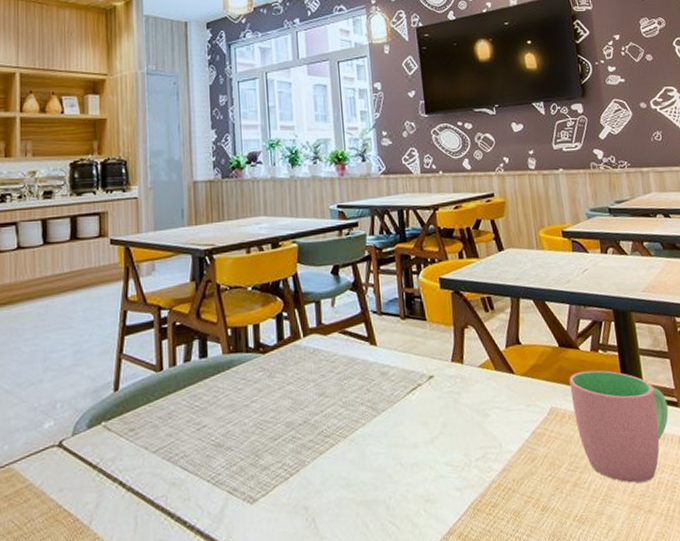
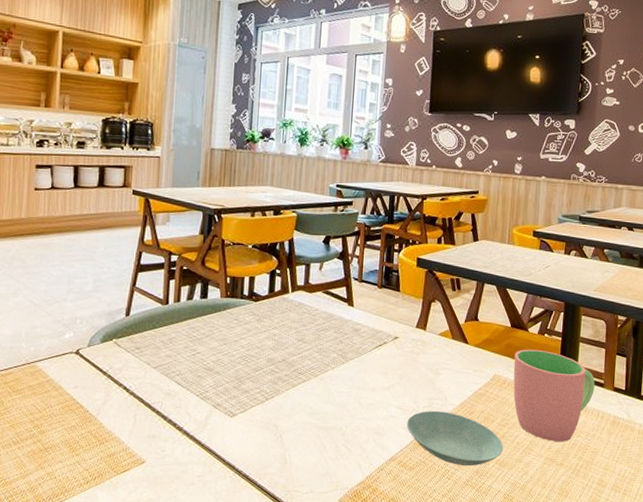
saucer: none [460,461,579,530] -> present [407,411,503,466]

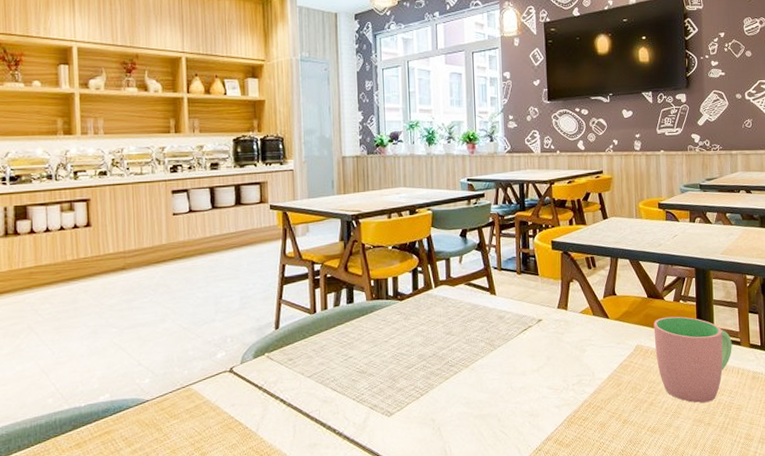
saucer: present [407,411,503,466] -> none [559,386,653,437]

